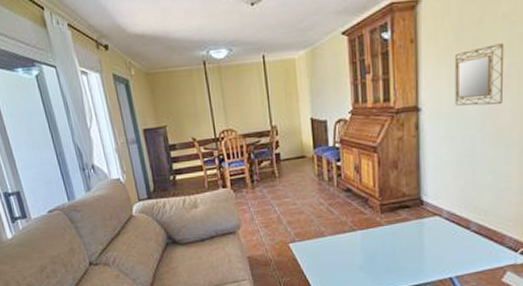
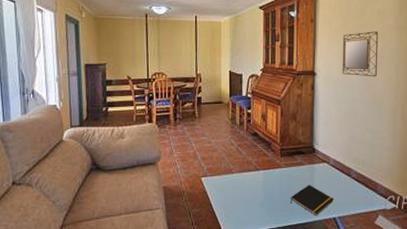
notepad: none [395,242,449,277] -> present [290,185,334,216]

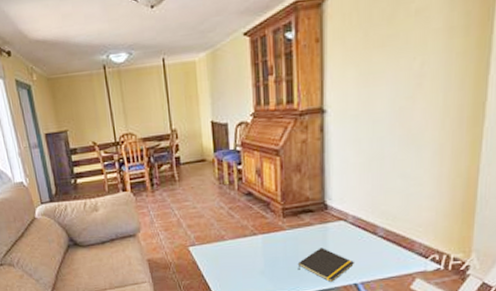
home mirror: present [342,31,379,77] -> none [362,40,417,107]

